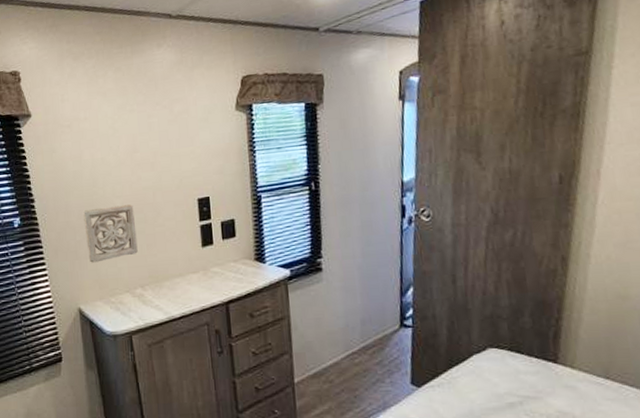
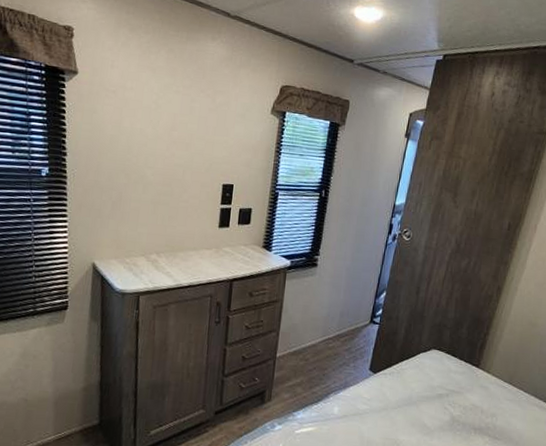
wall ornament: present [83,204,138,263] -> none [111,173,163,224]

